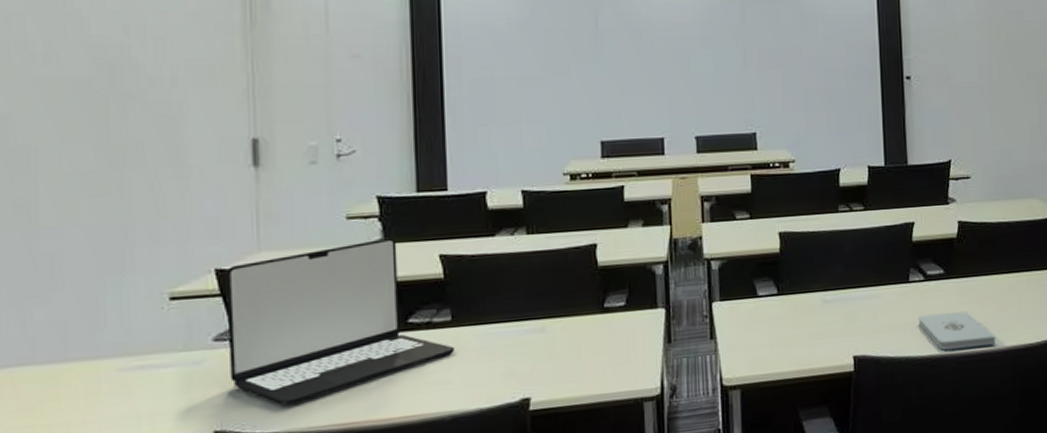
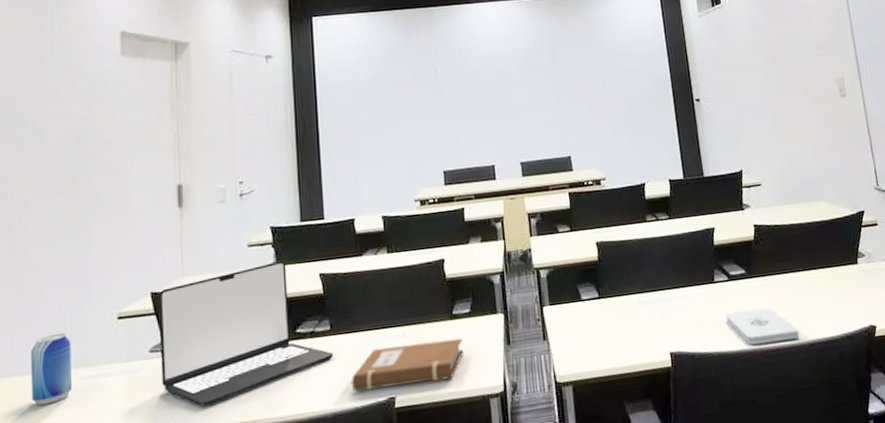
beer can: none [49,314,109,402] -> present [31,332,73,406]
notebook: none [474,334,615,392] -> present [349,337,463,392]

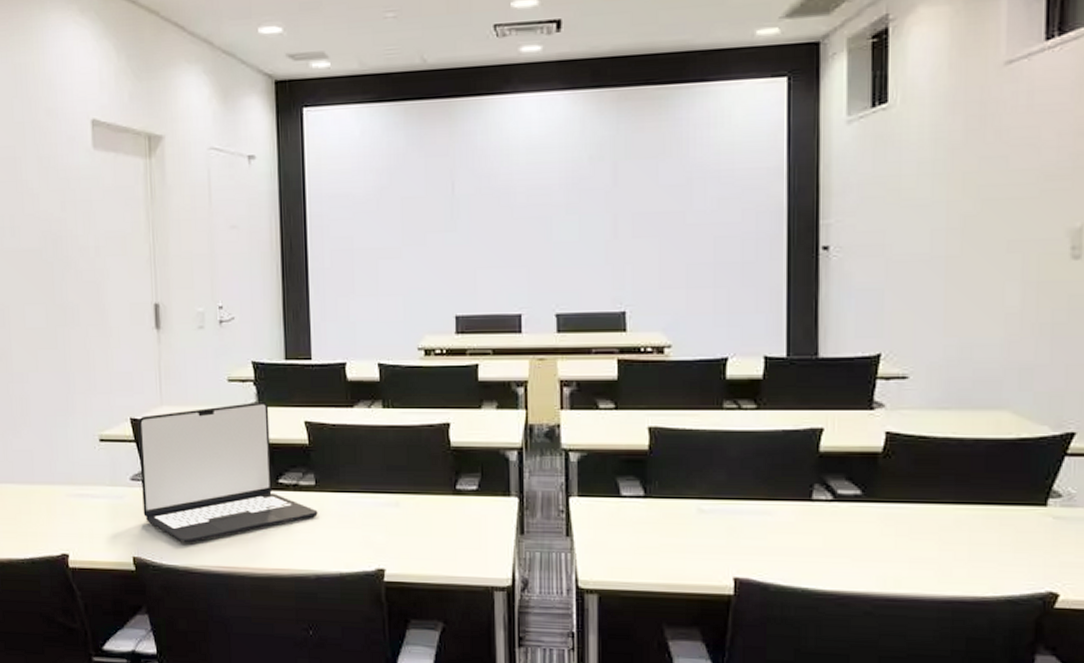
beer can: present [31,332,73,406] -> none [22,447,61,516]
notebook: present [349,337,463,392] -> none [335,513,466,561]
notepad: present [725,307,800,345] -> none [821,542,930,592]

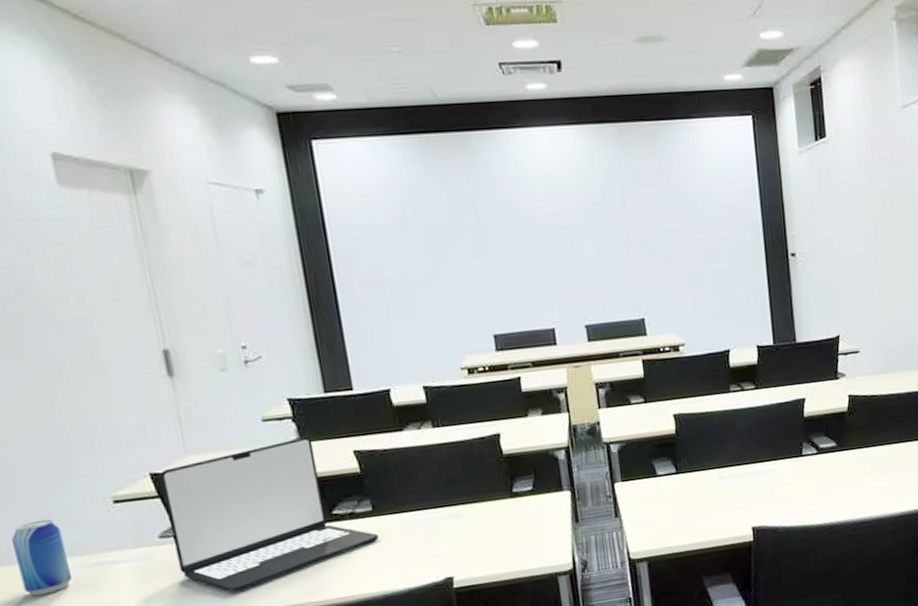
beer can: none [22,447,61,516] -> present [12,518,73,597]

